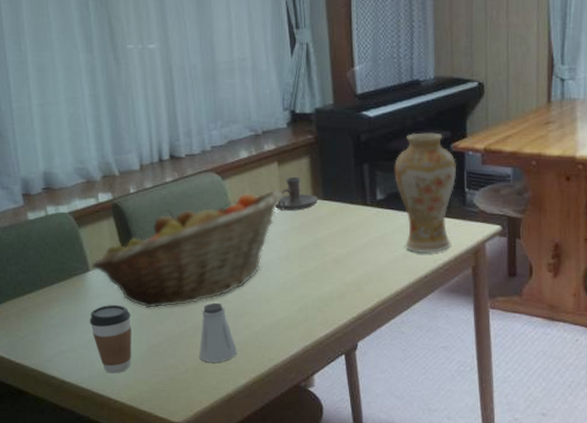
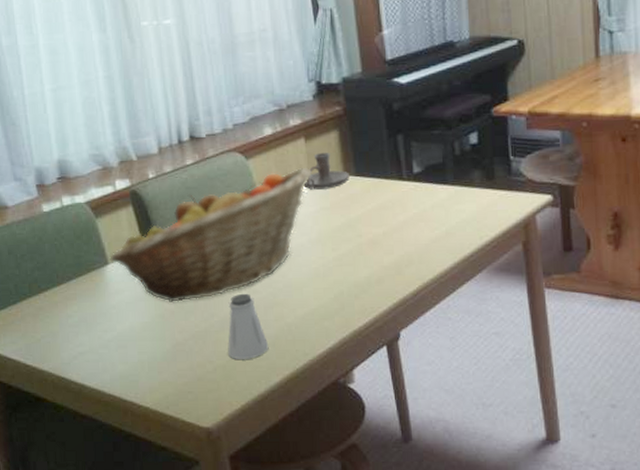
coffee cup: present [89,305,132,374] -> none [109,300,156,376]
vase: present [394,132,456,253] -> none [431,97,499,229]

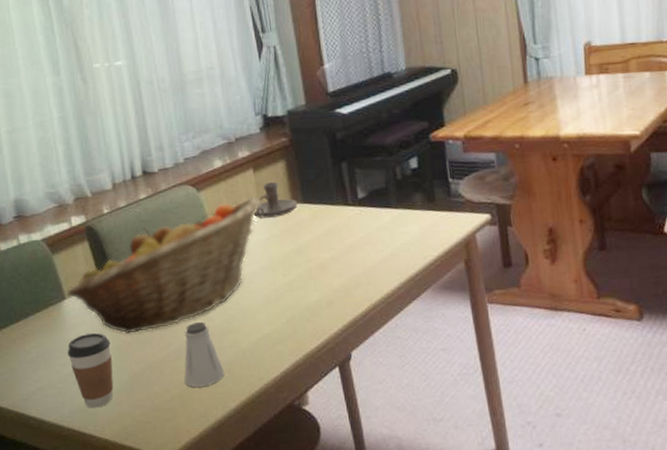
coffee cup: none [109,300,156,376] -> present [67,333,114,408]

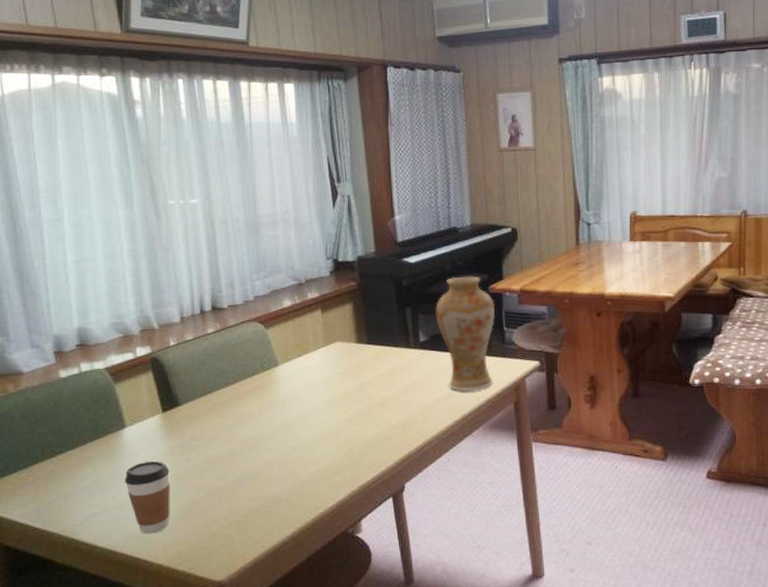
fruit basket: present [66,196,261,335] -> none [127,336,327,464]
saltshaker: present [184,321,225,387] -> none [242,452,282,515]
candle holder: present [253,181,298,219] -> none [319,322,363,357]
vase: none [373,124,440,250] -> present [436,276,495,391]

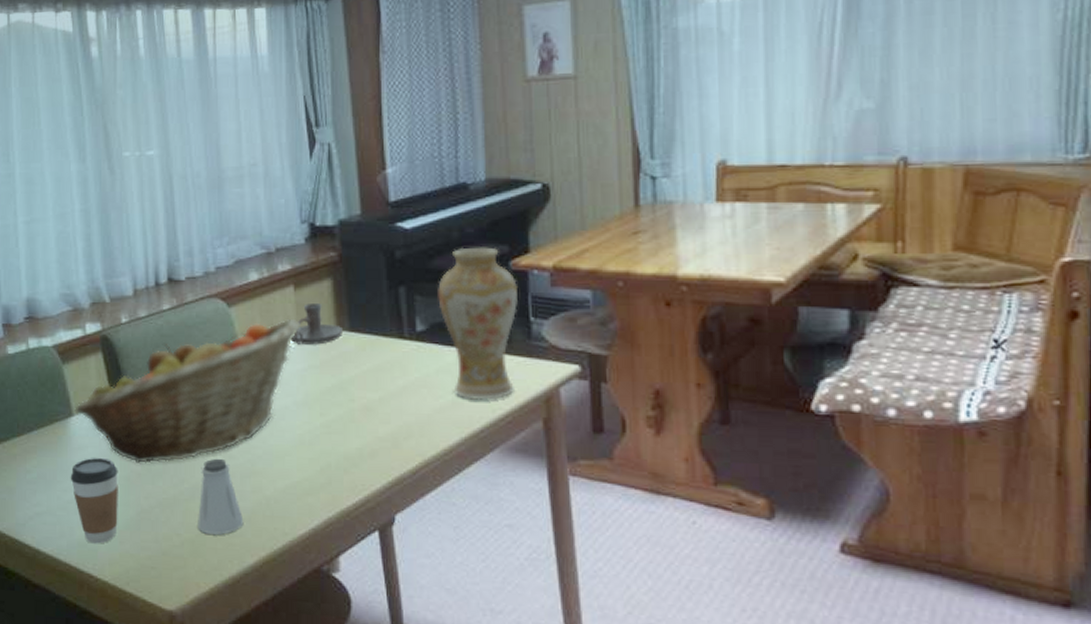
fruit basket: none [127,336,327,464] -> present [74,318,300,465]
saltshaker: none [242,452,282,515] -> present [198,458,244,535]
candle holder: none [319,322,363,357] -> present [290,302,344,345]

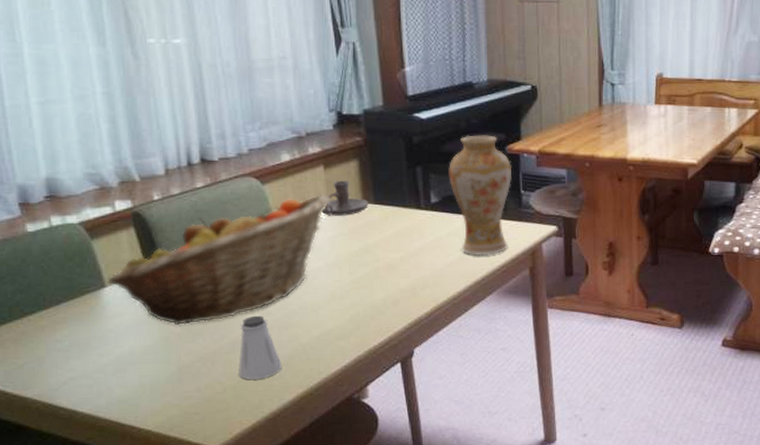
coffee cup: present [70,458,118,544] -> none [106,323,159,399]

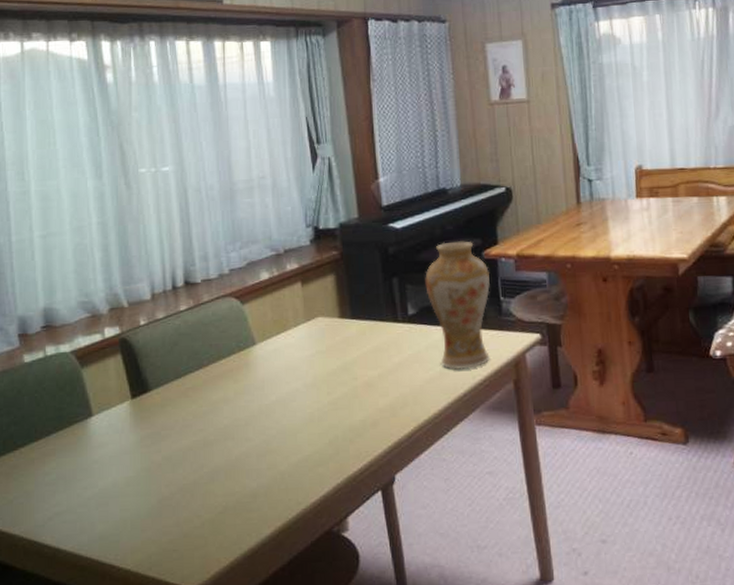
fruit basket: present [107,194,330,326] -> none [94,310,308,455]
saltshaker: present [239,315,282,380] -> none [217,441,261,512]
candle holder: present [321,180,369,216] -> none [299,295,346,334]

